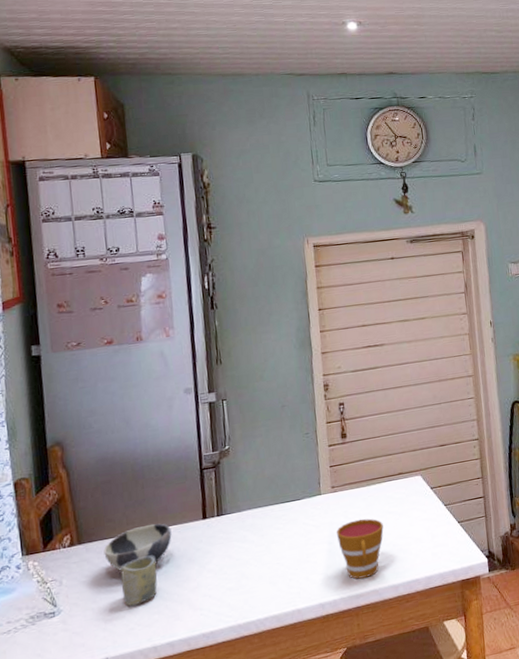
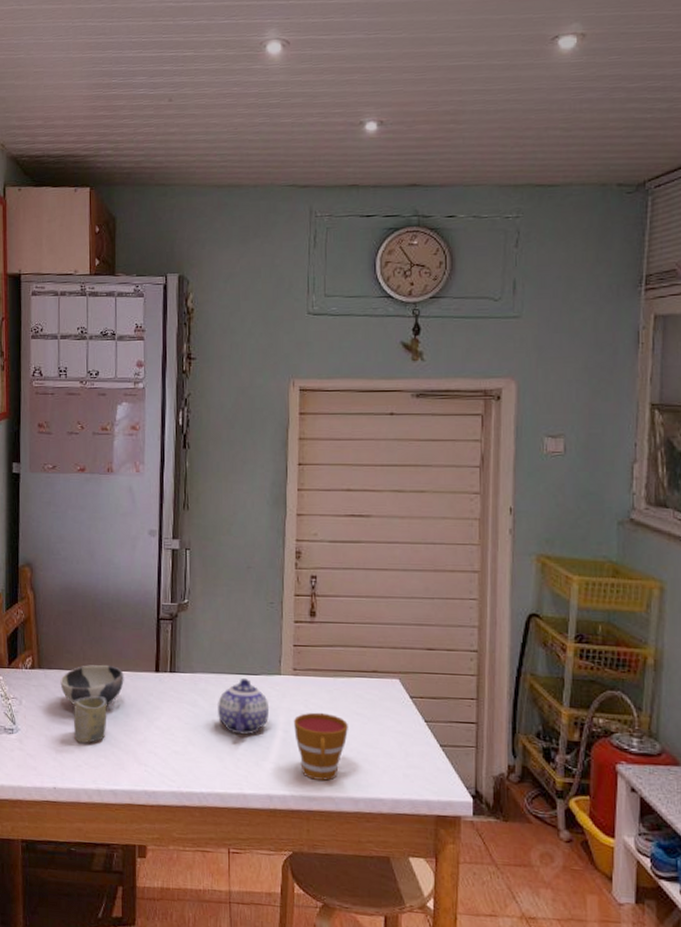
teapot: none [266,505,314,557] -> present [218,677,270,735]

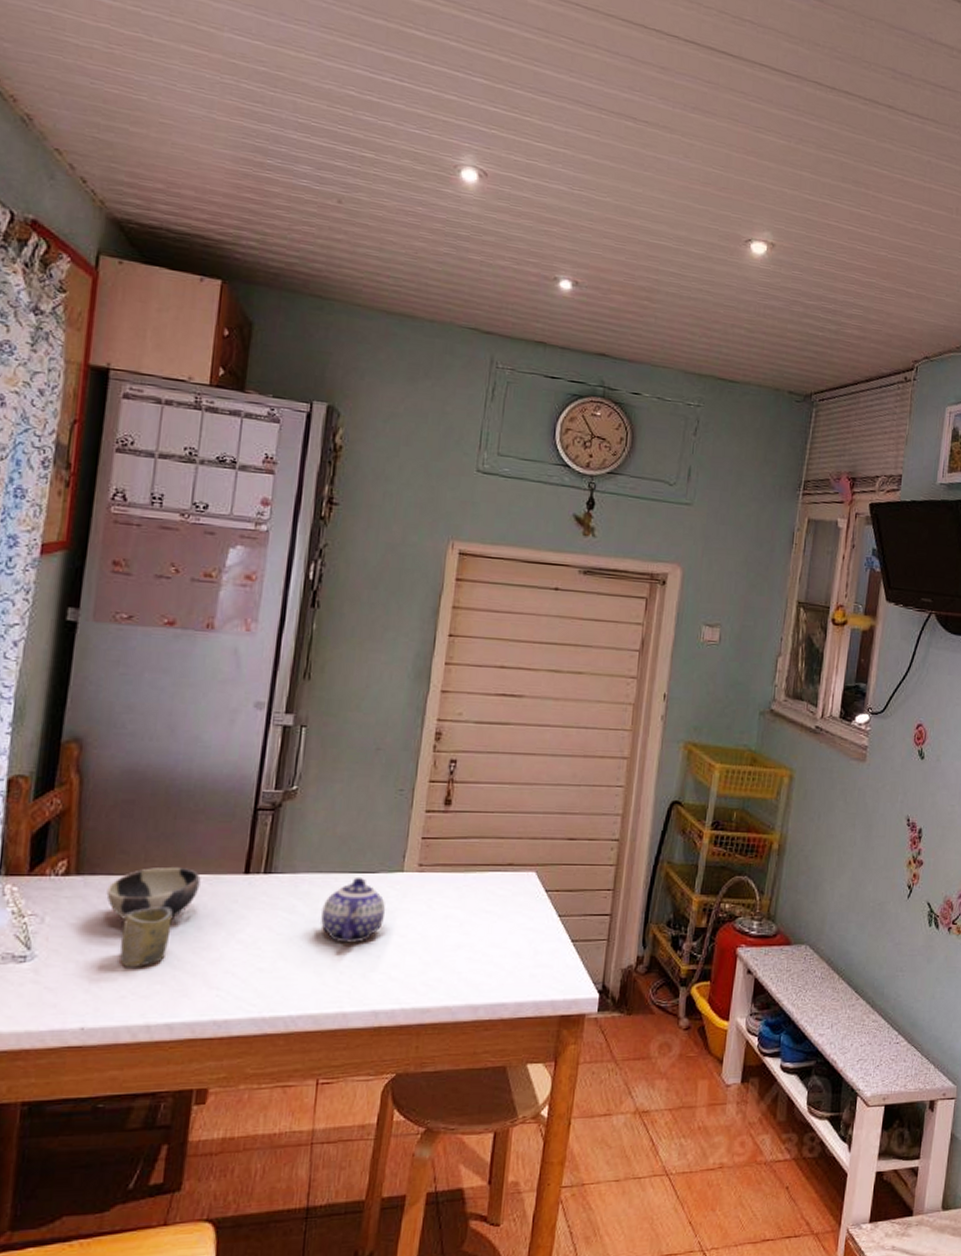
cup: present [293,712,348,781] -> none [412,912,475,989]

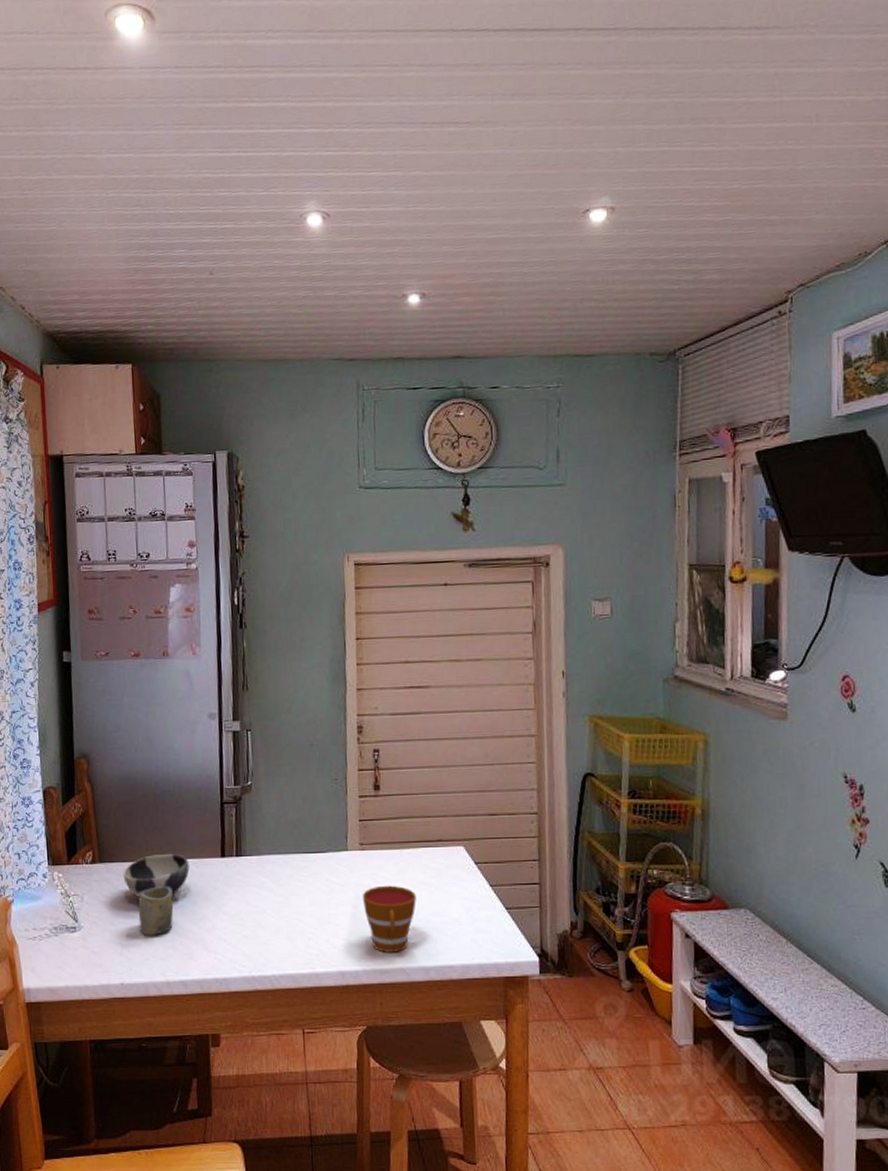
teapot: present [321,876,386,943] -> none [286,856,338,914]
cup: none [412,912,475,989] -> present [362,885,416,952]

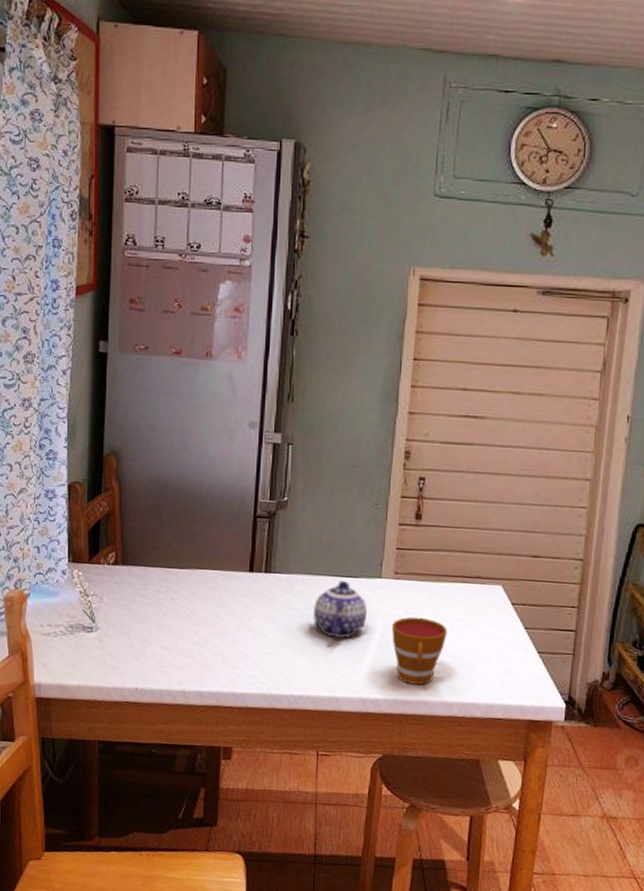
bowl: present [123,854,190,897] -> none [146,562,215,605]
cup: present [138,886,174,935] -> none [159,595,196,643]
teapot: none [286,856,338,914] -> present [314,580,368,638]

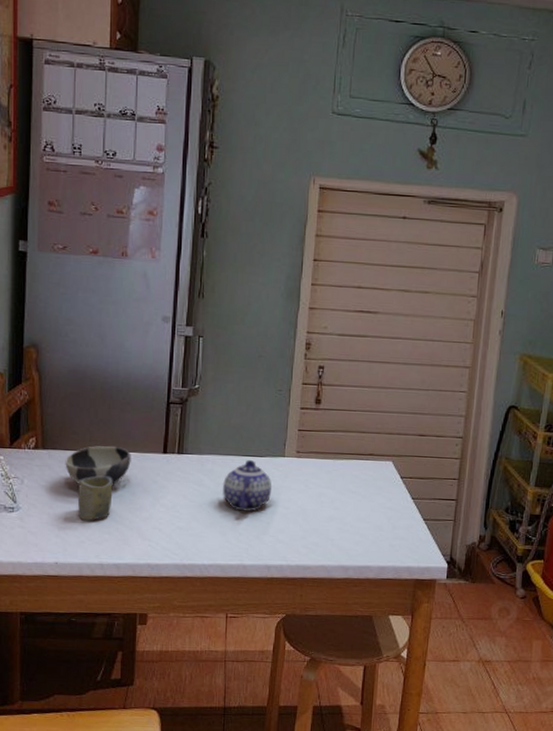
bowl: none [146,562,215,605] -> present [65,446,131,485]
cup: none [159,595,196,643] -> present [78,476,113,520]
cup: present [391,617,447,685] -> none [293,491,344,551]

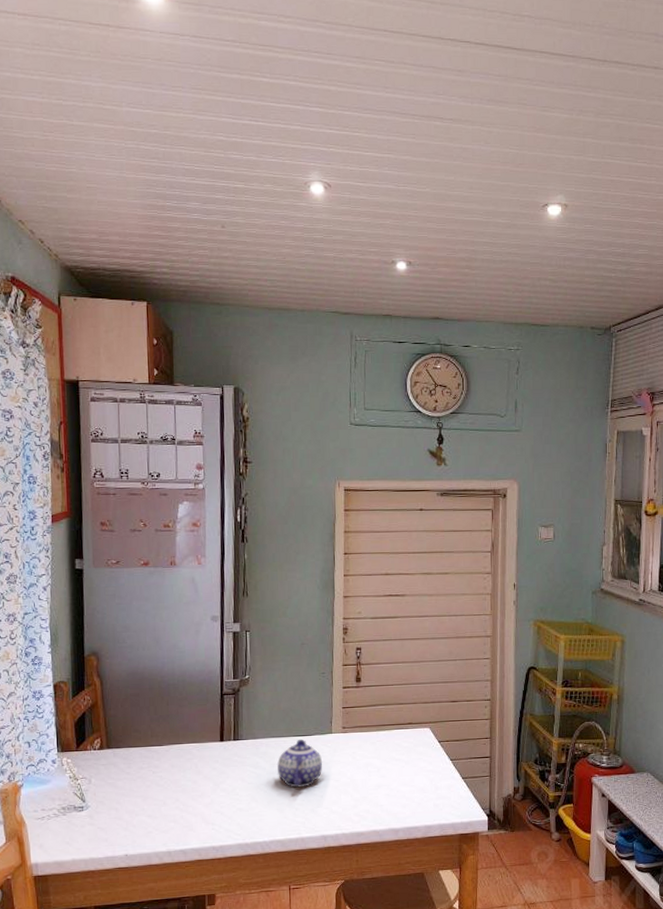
bowl: present [65,446,131,485] -> none [129,740,191,778]
cup: present [78,476,113,520] -> none [143,768,176,811]

